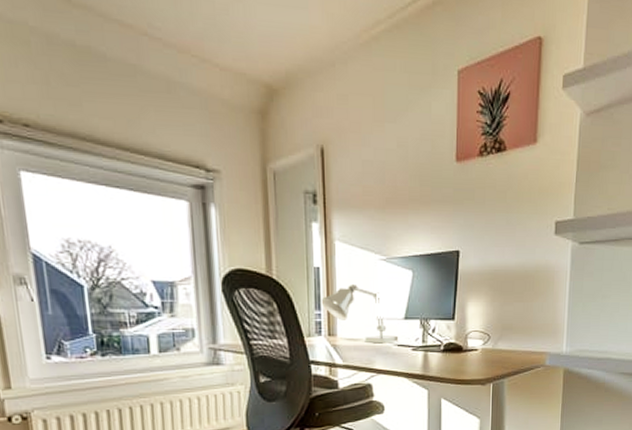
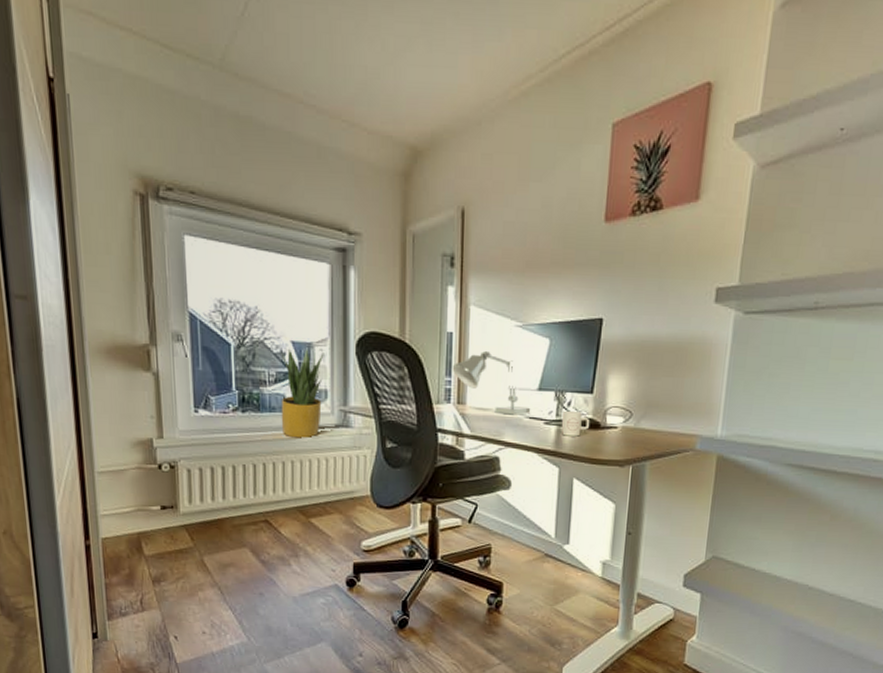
planter: none [141,288,190,379] -> present [281,349,324,439]
mug: none [427,336,454,360] -> present [561,410,590,437]

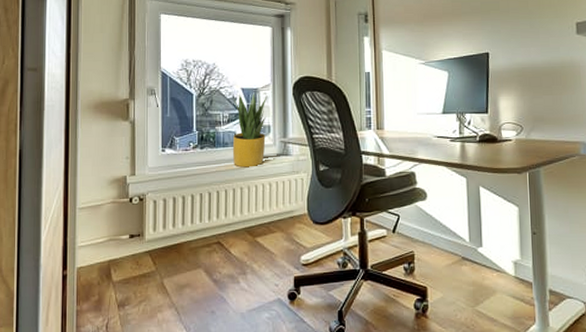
desk lamp: present [452,350,531,415] -> none [371,84,438,136]
mug: present [561,410,590,437] -> none [464,128,489,150]

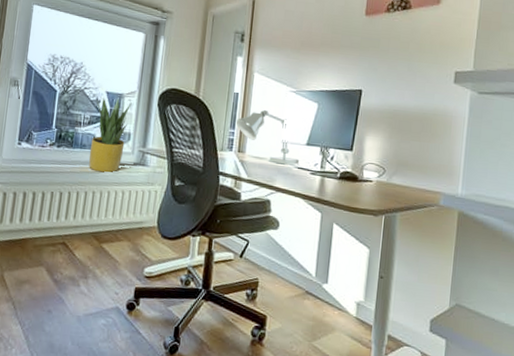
desk lamp: none [371,84,438,136] -> present [236,109,300,165]

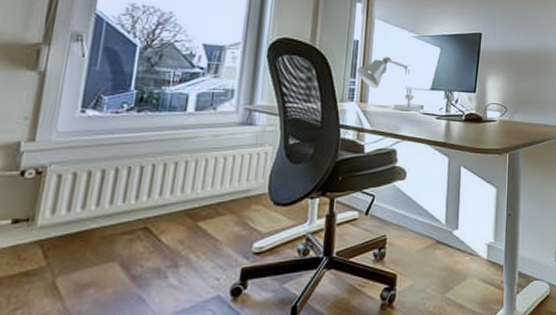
planter: present [88,98,132,173] -> none [179,51,236,137]

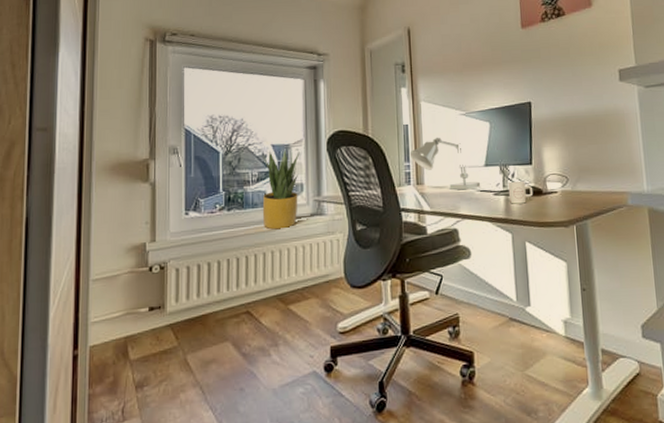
planter: none [179,51,236,137] -> present [262,150,300,230]
mug: none [450,107,474,129] -> present [508,180,534,204]

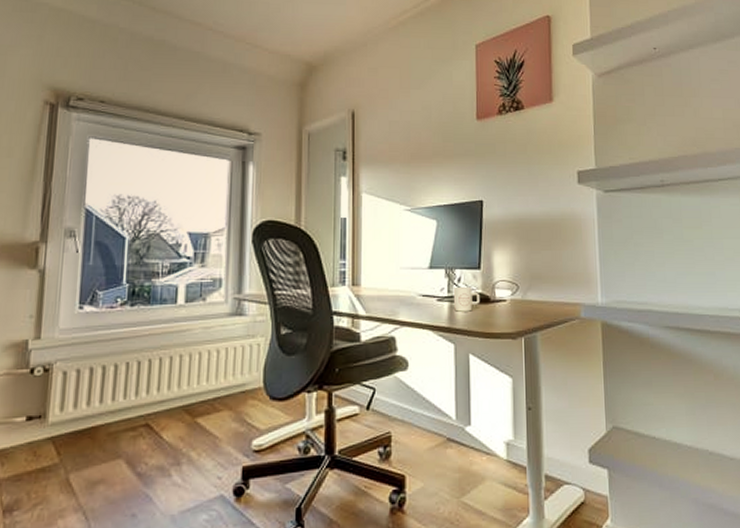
planter: present [262,150,300,230] -> none [171,239,221,330]
desk lamp: present [409,137,481,190] -> none [346,233,424,294]

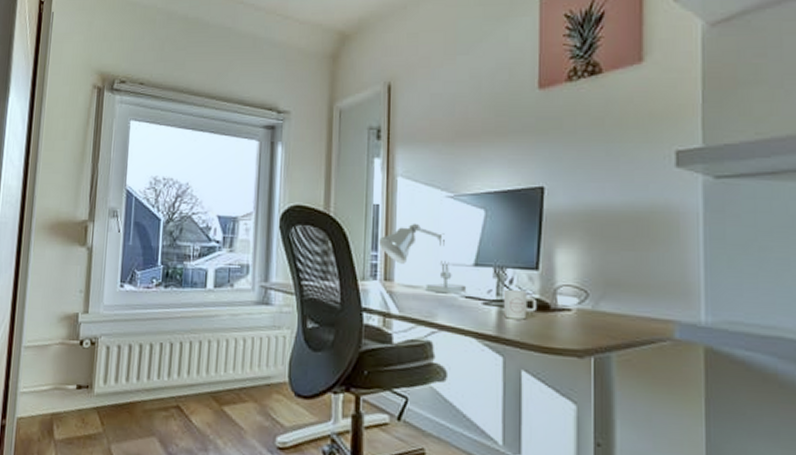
desk lamp: none [346,233,424,294] -> present [378,223,467,294]

